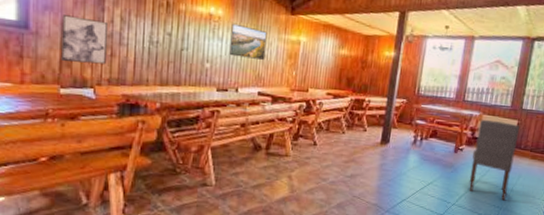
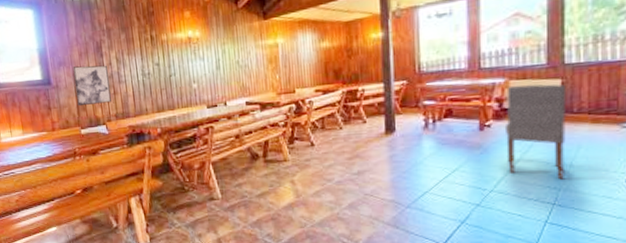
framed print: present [229,23,268,60] -> none [209,40,247,73]

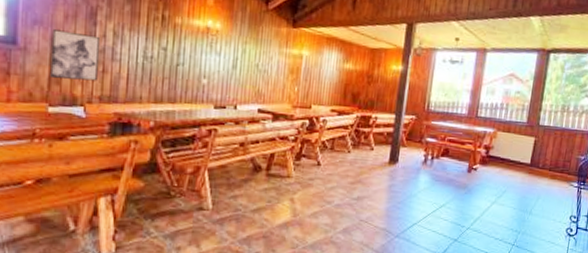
dining chair: present [504,84,566,180] -> none [484,136,537,224]

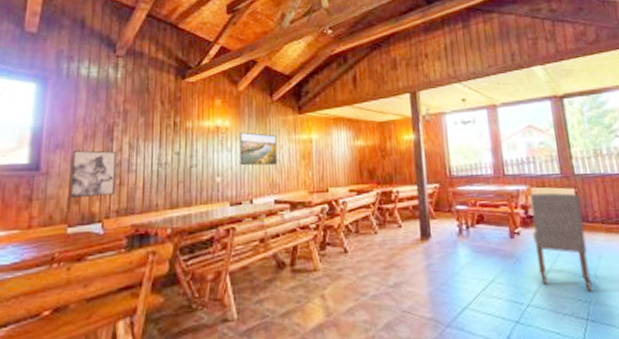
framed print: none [227,36,268,75] -> present [240,132,278,166]
dining chair: none [484,136,537,224] -> present [530,193,592,292]

